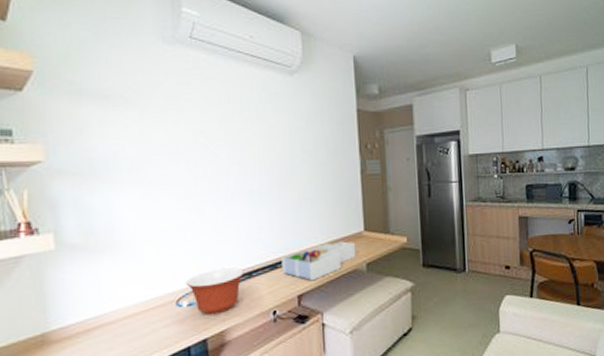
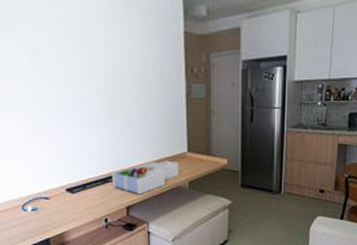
mixing bowl: present [185,267,244,315] -> none [29,180,79,219]

